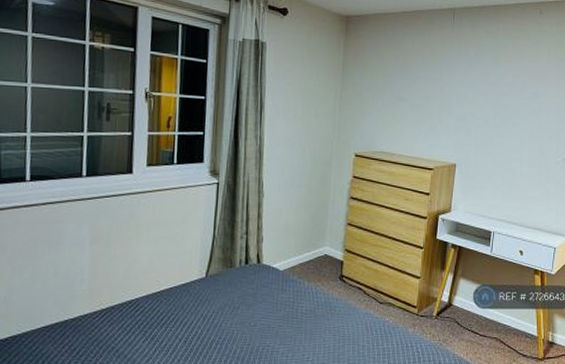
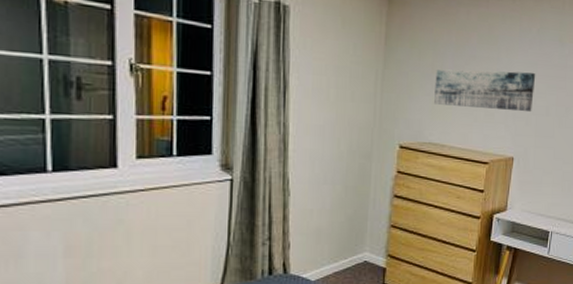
wall art: none [385,89,475,124] -> present [434,69,536,113]

